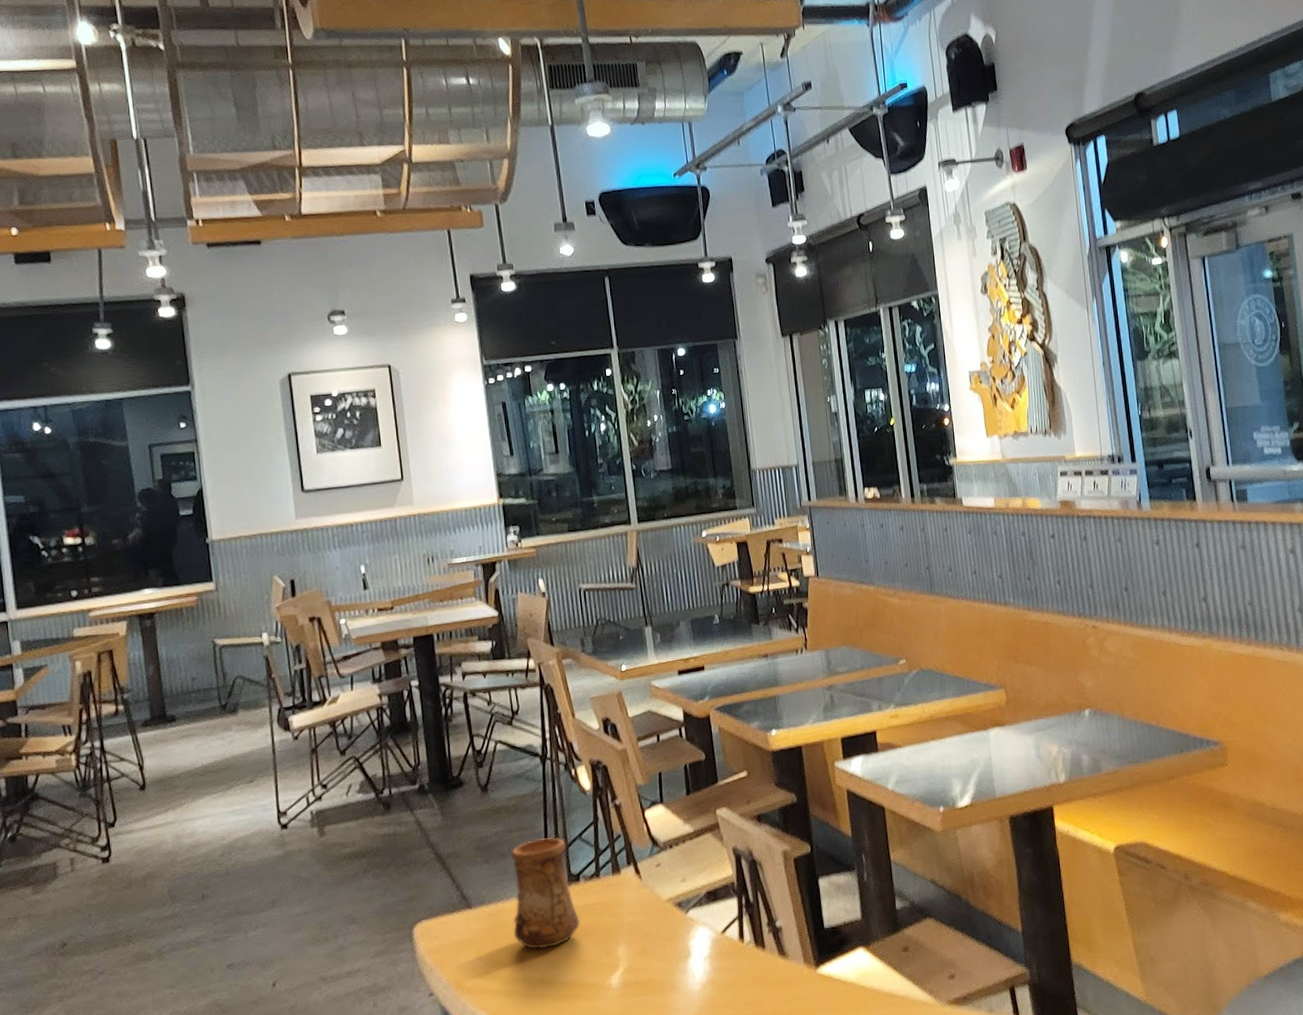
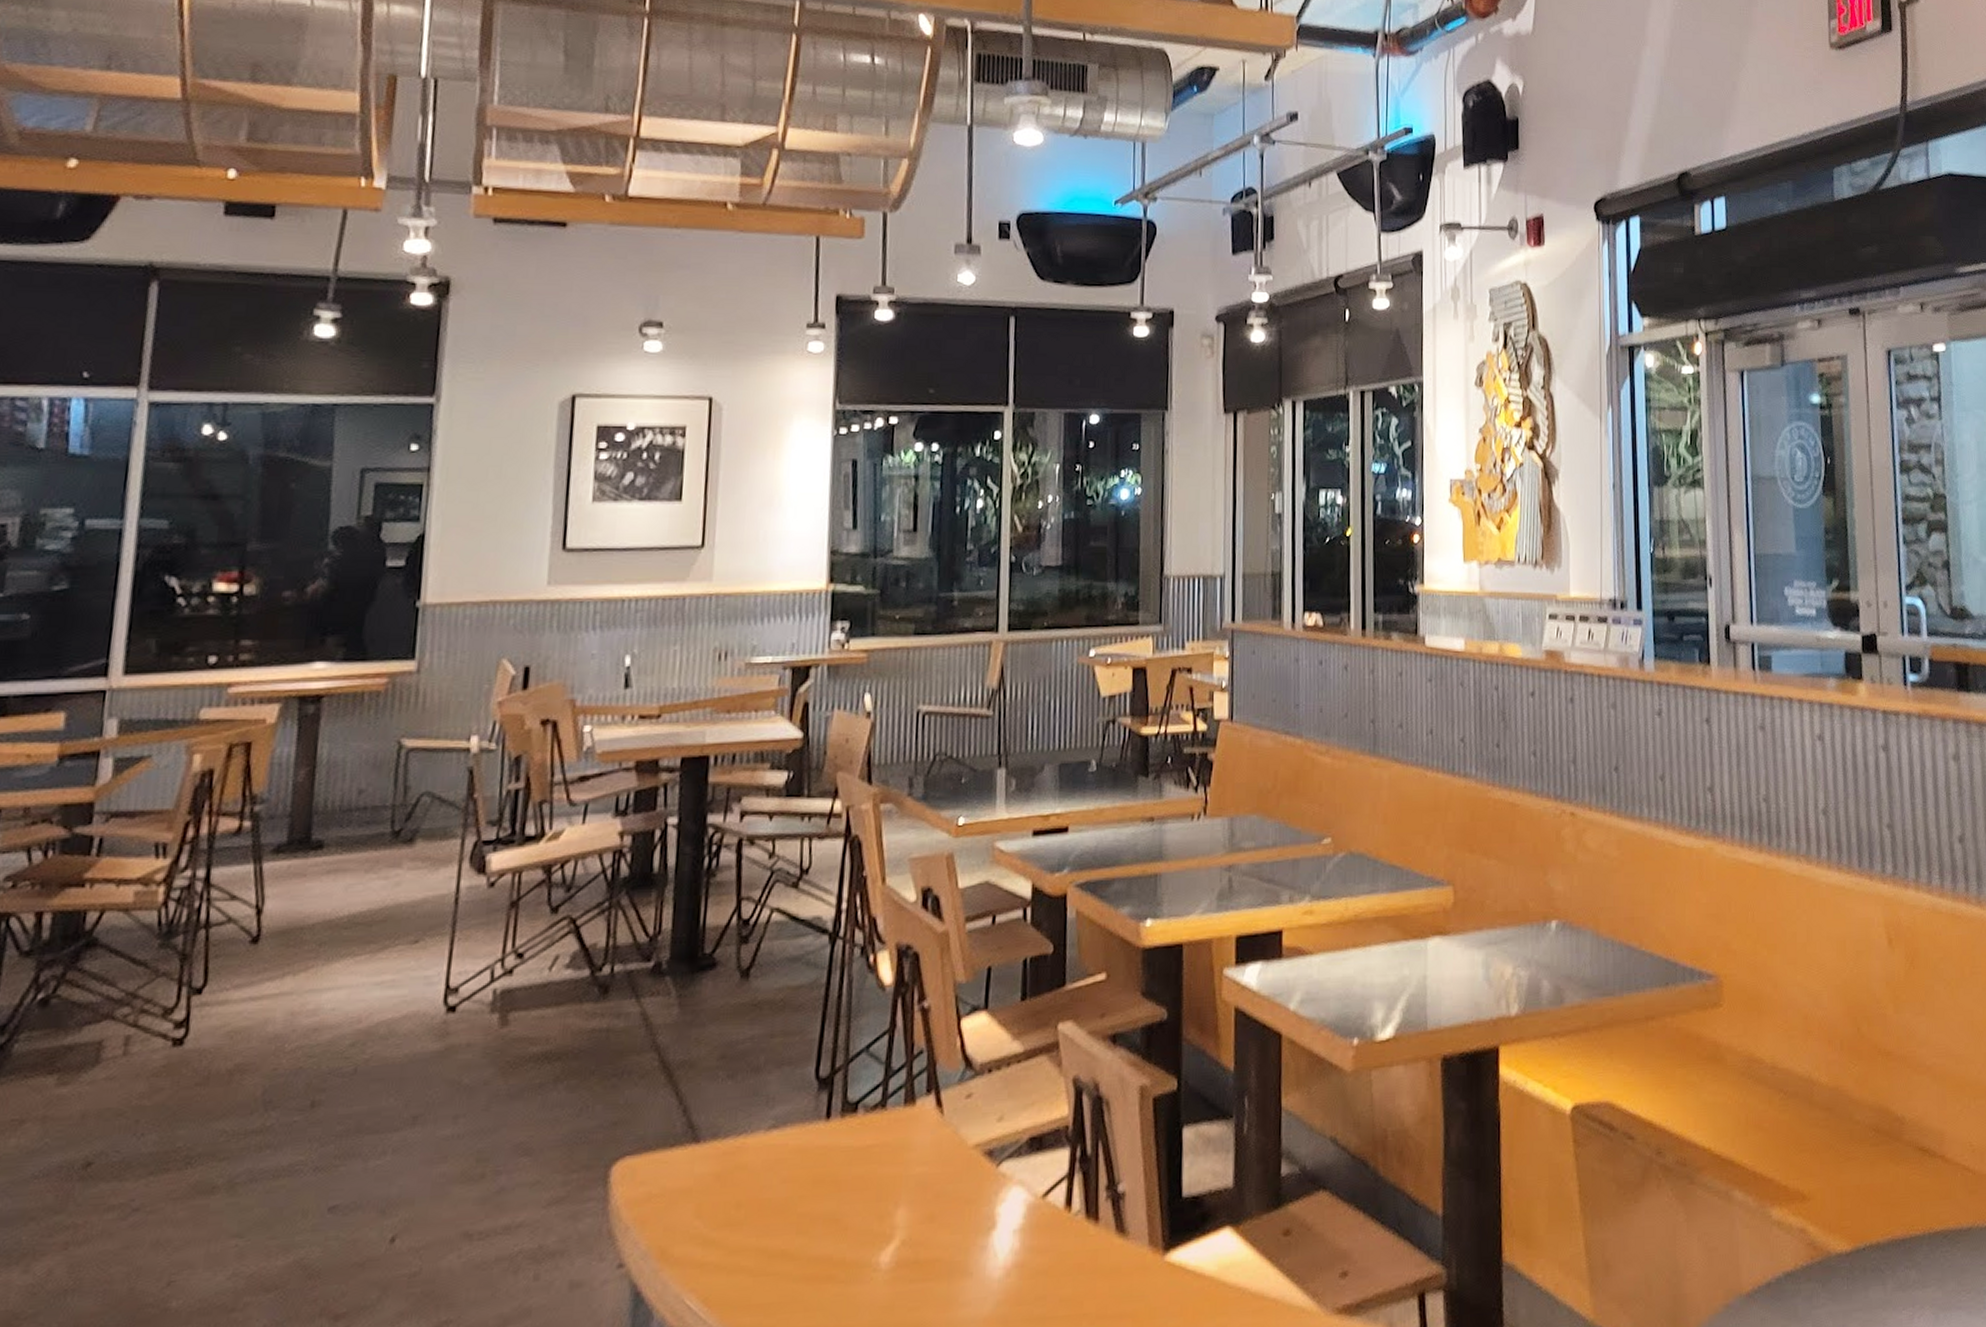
cup: present [510,837,581,950] -> none [753,1048,850,1207]

